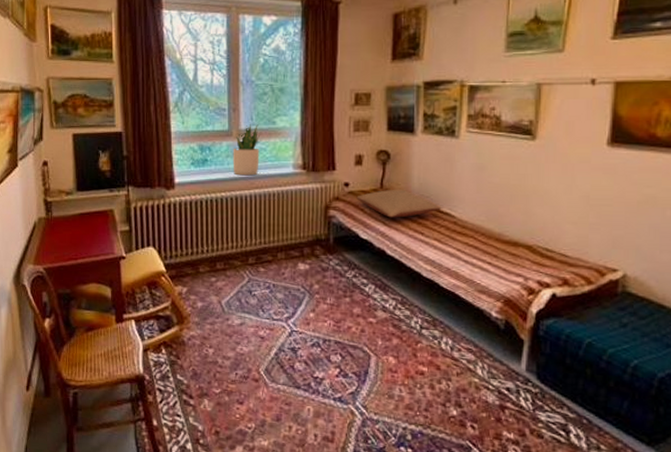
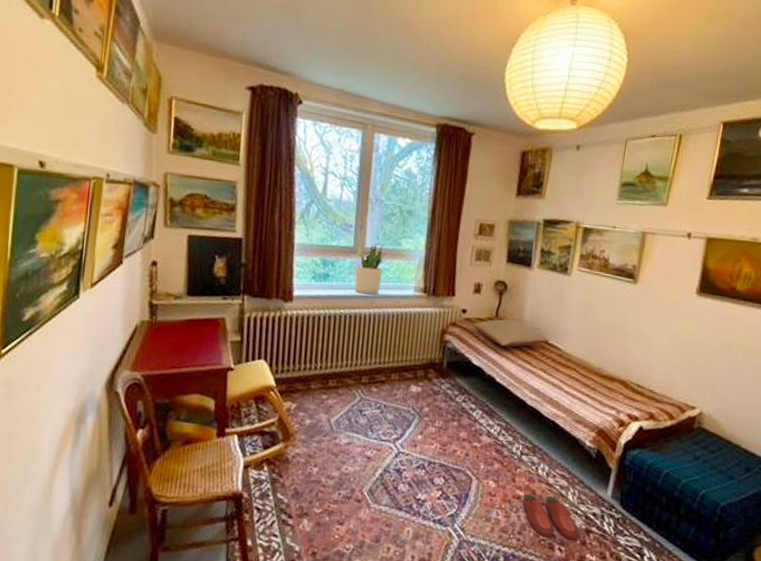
slippers: none [427,369,491,417] -> present [523,493,578,540]

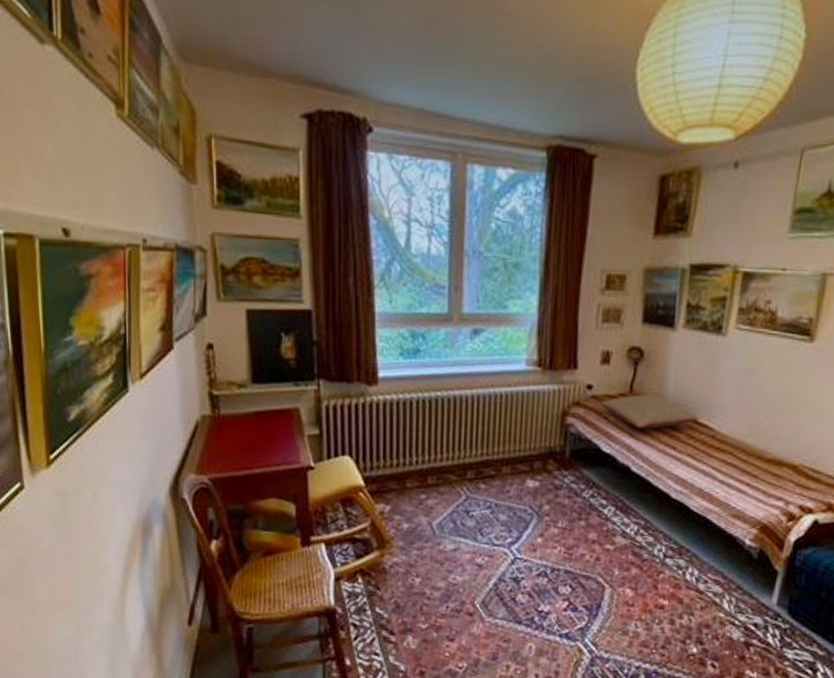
planter: present [354,242,384,295] -> none [451,306,487,372]
slippers: present [523,493,578,540] -> none [667,602,736,655]

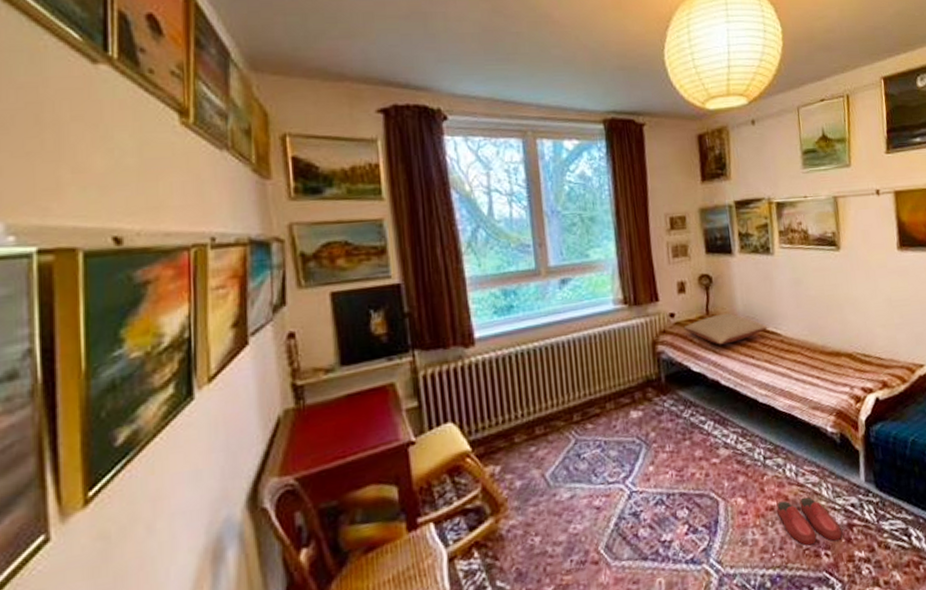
slippers: none [667,602,736,655] -> present [776,496,842,546]

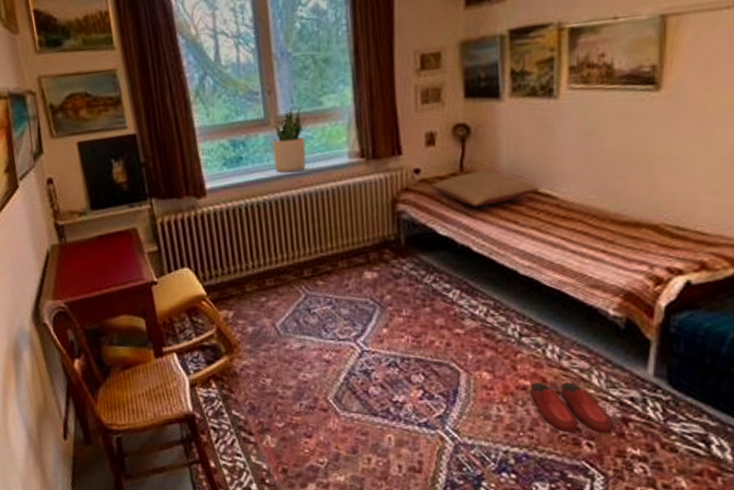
planter: none [542,258,575,320] -> present [272,107,307,173]

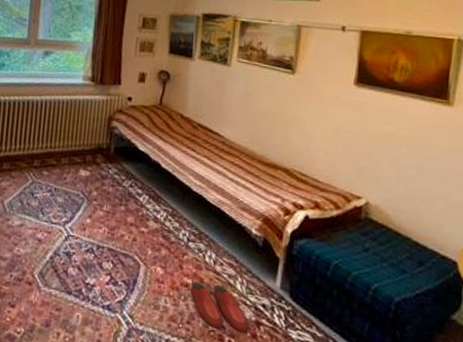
planter: present [272,107,307,173] -> none [28,34,55,83]
pillow: present [430,170,540,207] -> none [137,107,213,134]

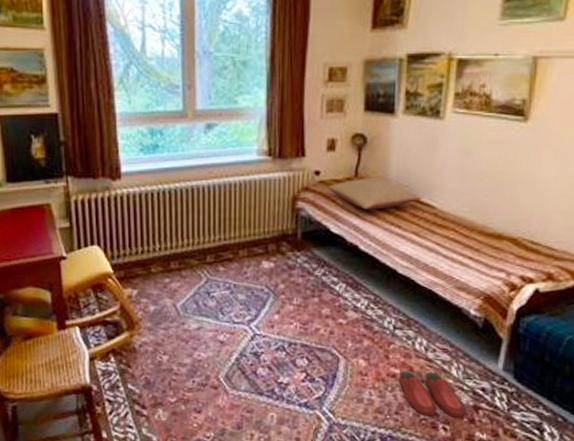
pillow: none [137,107,213,134] -> present [328,177,422,210]

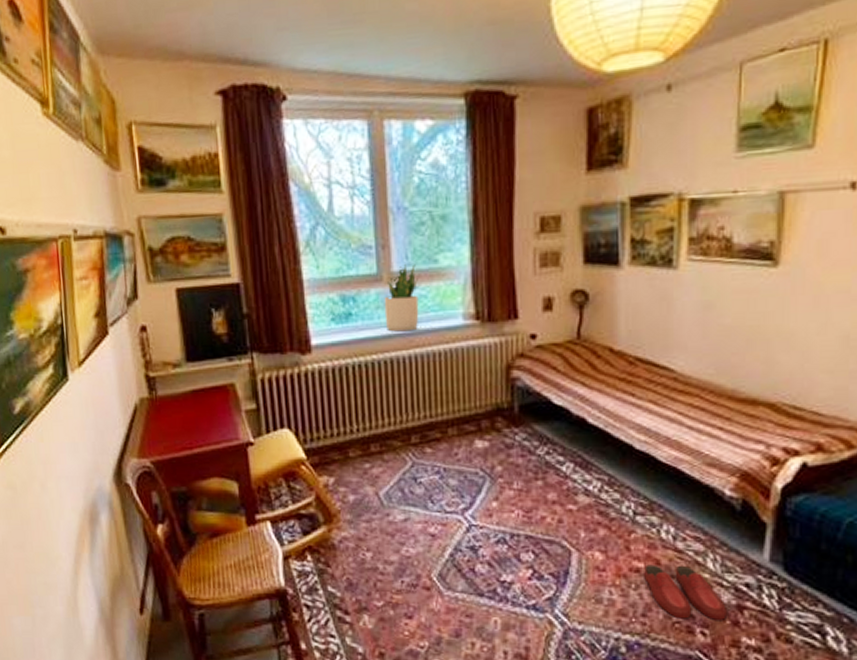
planter: none [188,102,219,164] -> present [384,263,419,332]
pillow: present [328,177,422,210] -> none [546,339,658,377]

